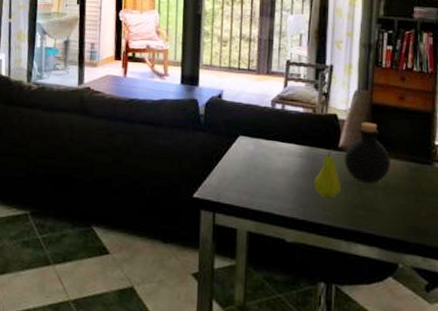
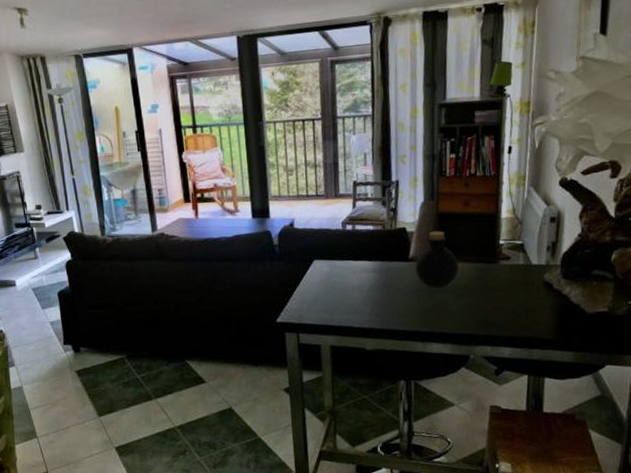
fruit: present [313,148,342,198] -> none [387,260,415,306]

